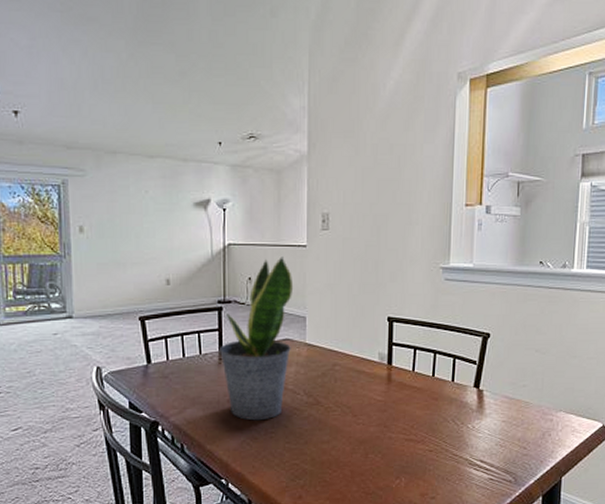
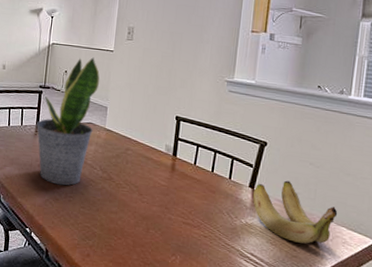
banana: none [478,373,566,440] -> present [252,180,338,244]

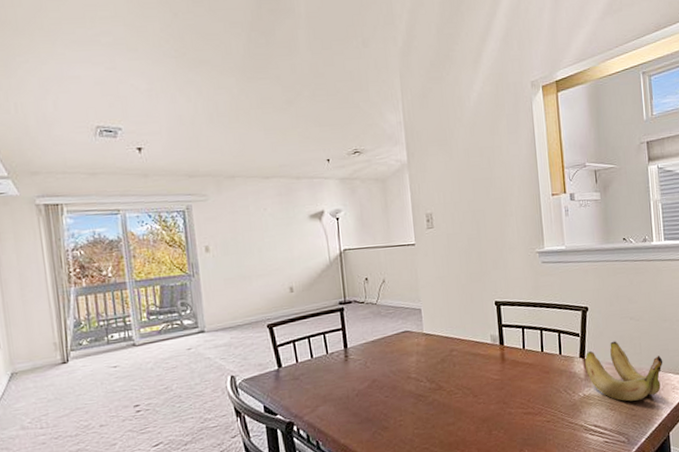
potted plant: present [36,57,100,186] -> none [344,256,411,411]

